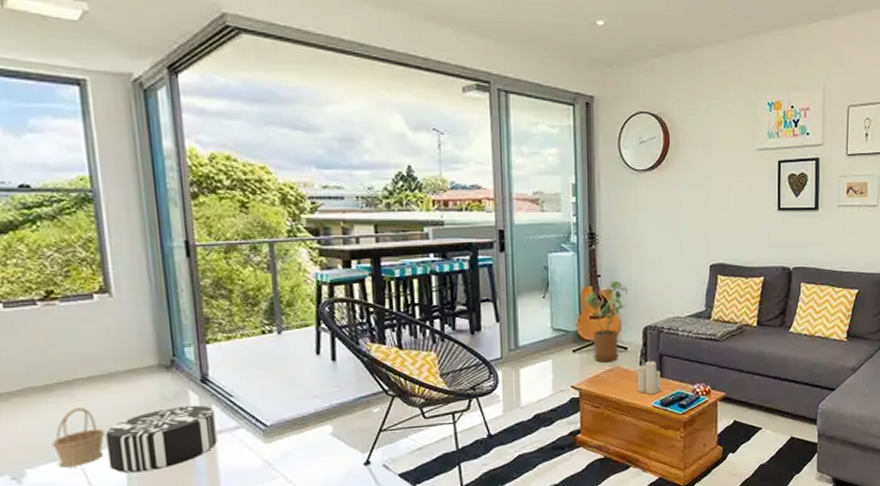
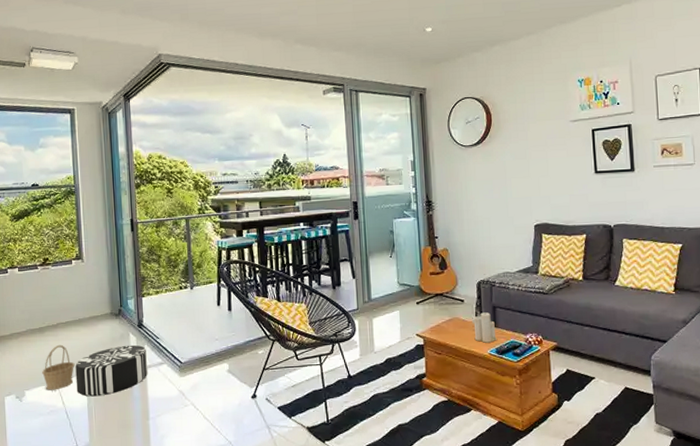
house plant: present [584,280,629,362] -> none [424,241,463,313]

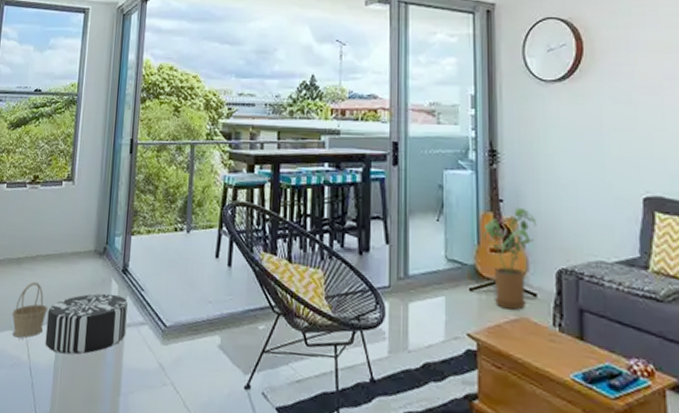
house plant: none [424,241,463,313] -> present [483,207,537,310]
candle: present [473,311,497,343] -> none [550,315,584,363]

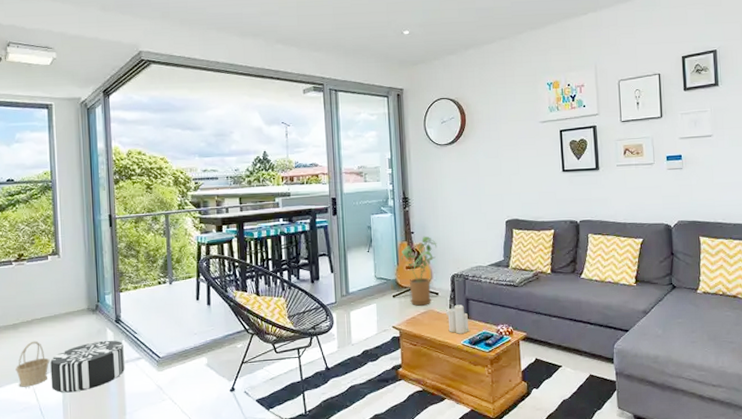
candle: none [550,315,584,363] -> present [447,304,470,334]

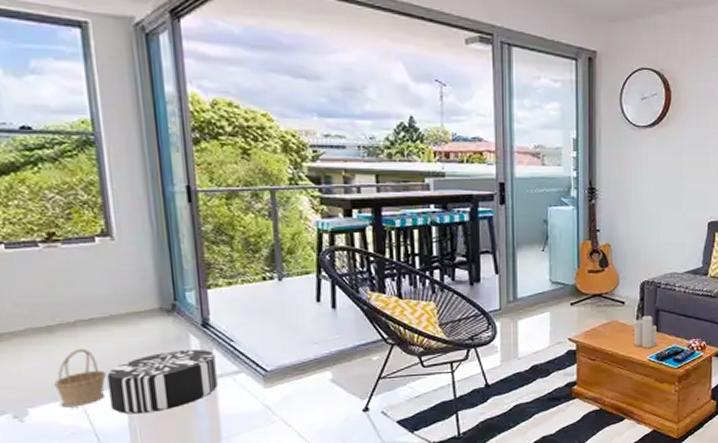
house plant: present [401,236,437,306] -> none [583,235,627,316]

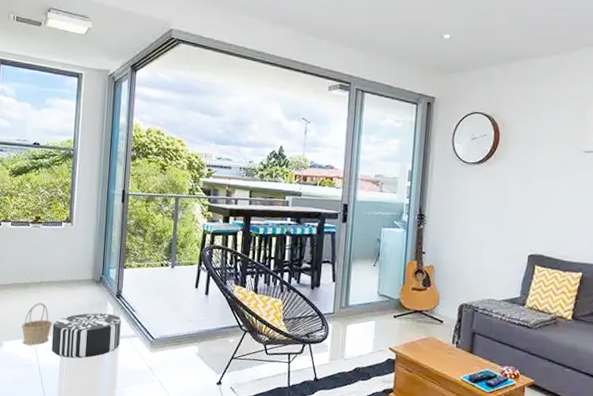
candle: present [633,314,658,348] -> none [448,336,472,369]

